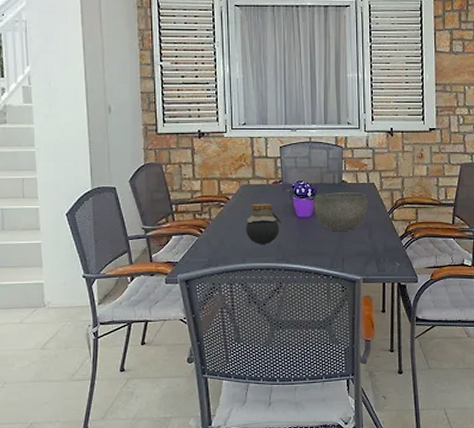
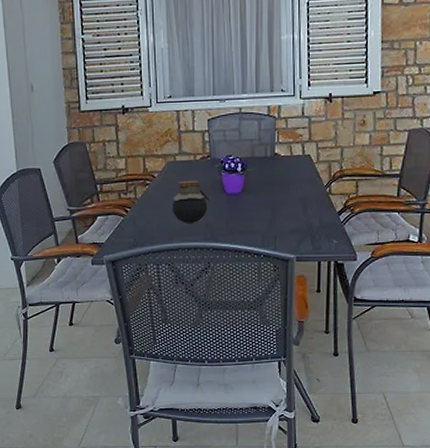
bowl: present [313,192,368,231] -> none [243,165,303,207]

